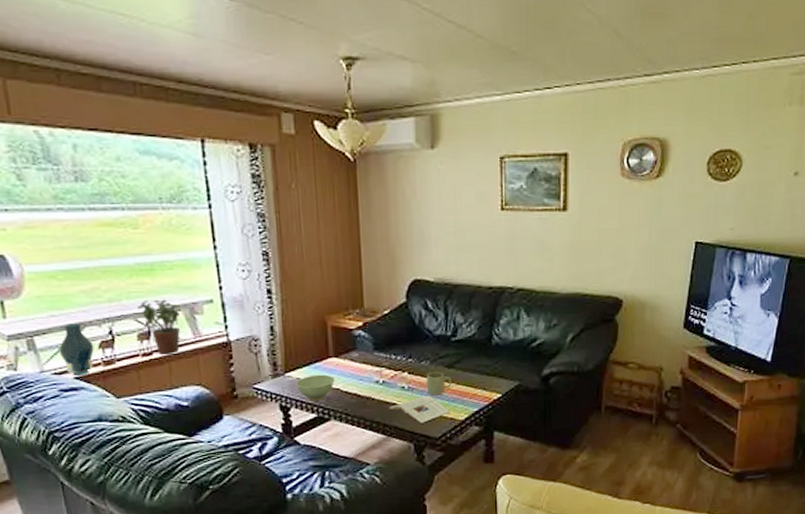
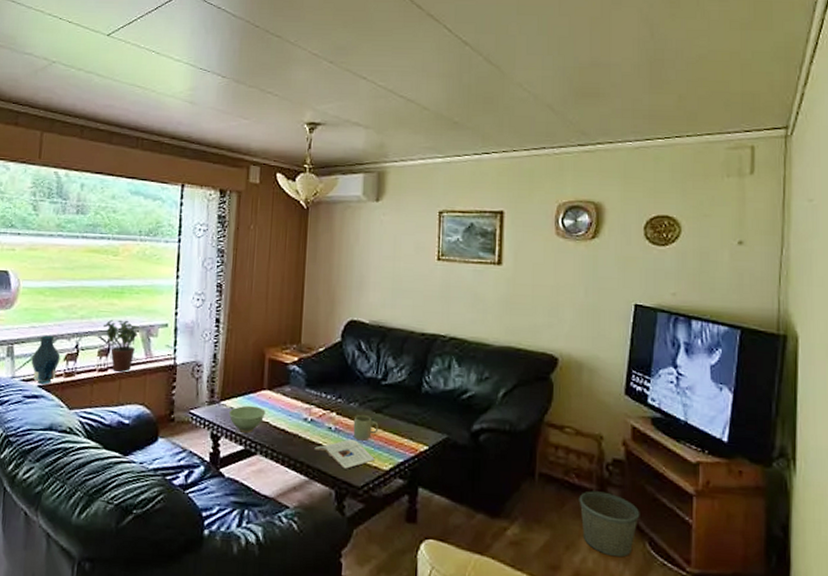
basket: none [640,415,693,468] -> present [579,491,640,557]

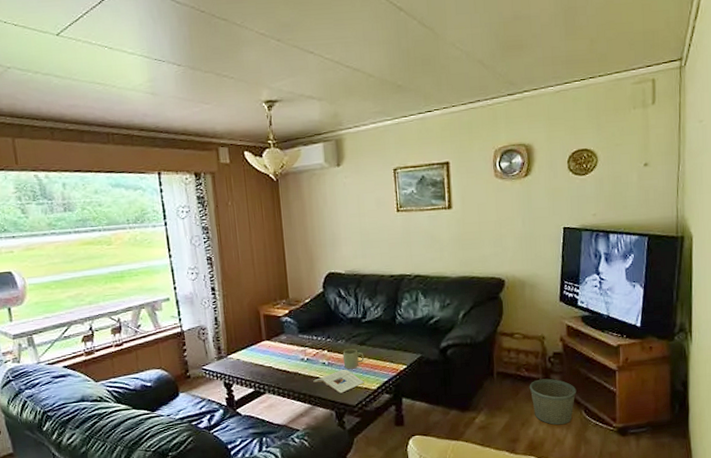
vase: present [31,335,61,384] -> none [51,322,78,365]
potted plant: present [102,319,138,372] -> none [110,300,144,344]
bowl: present [228,405,266,433] -> none [236,355,268,378]

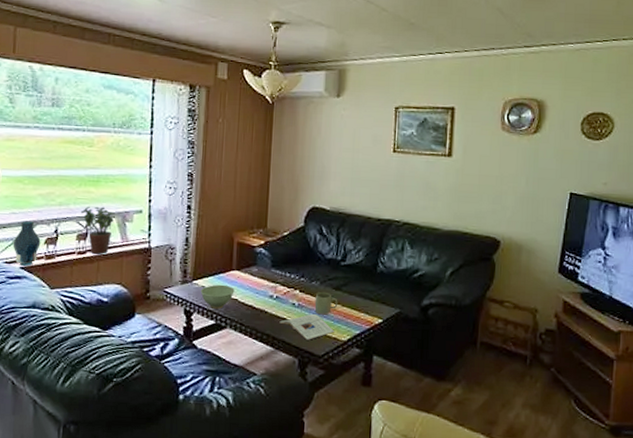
vase: none [51,322,78,365] -> present [13,221,41,266]
potted plant: none [110,300,144,344] -> present [80,206,114,254]
bowl: none [236,355,268,378] -> present [200,284,235,309]
basket: present [529,378,577,425] -> none [514,357,568,413]

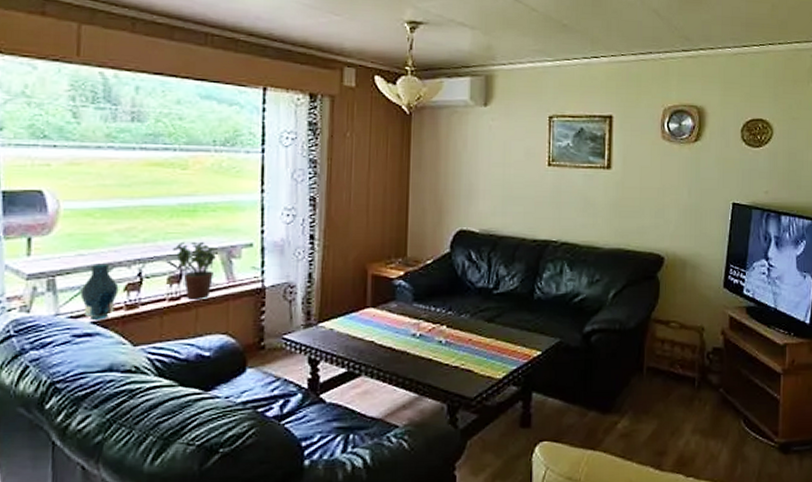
bowl: present [200,284,235,309] -> none [328,325,370,354]
magazine: present [279,314,335,340] -> none [424,352,489,382]
mug: present [314,291,338,315] -> none [464,325,491,352]

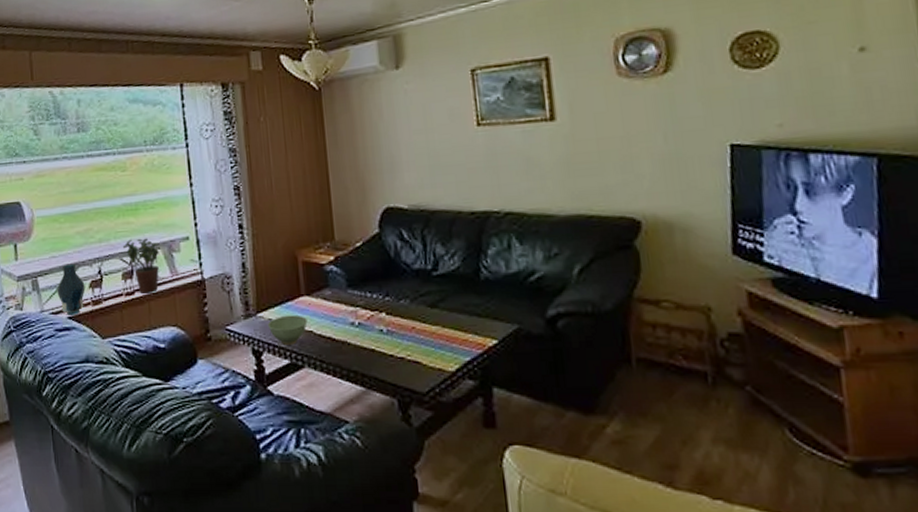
bowl: none [328,325,370,354] -> present [267,314,308,345]

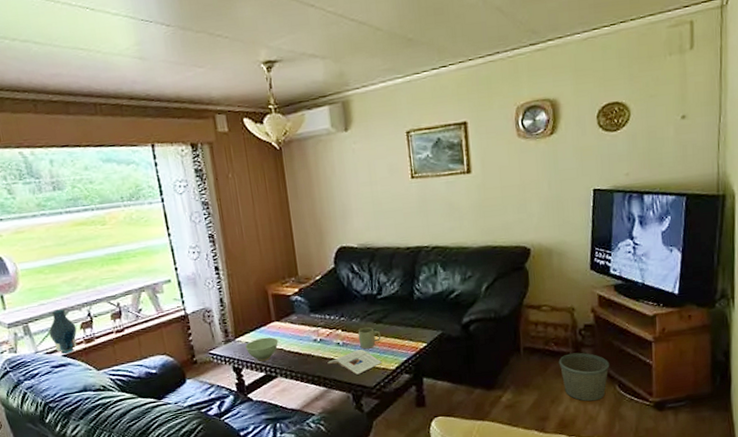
potted plant: present [122,238,159,294] -> none [108,282,146,330]
magazine: none [367,341,439,374] -> present [327,349,383,375]
mug: none [406,311,437,341] -> present [358,326,381,349]
basket: none [690,373,773,449] -> present [558,352,610,402]

